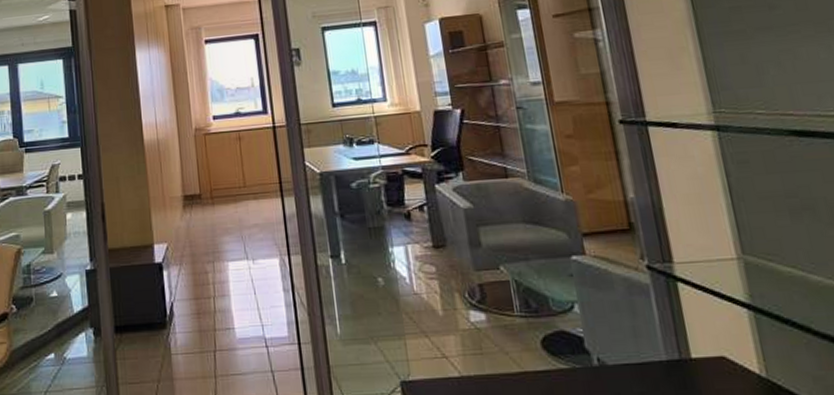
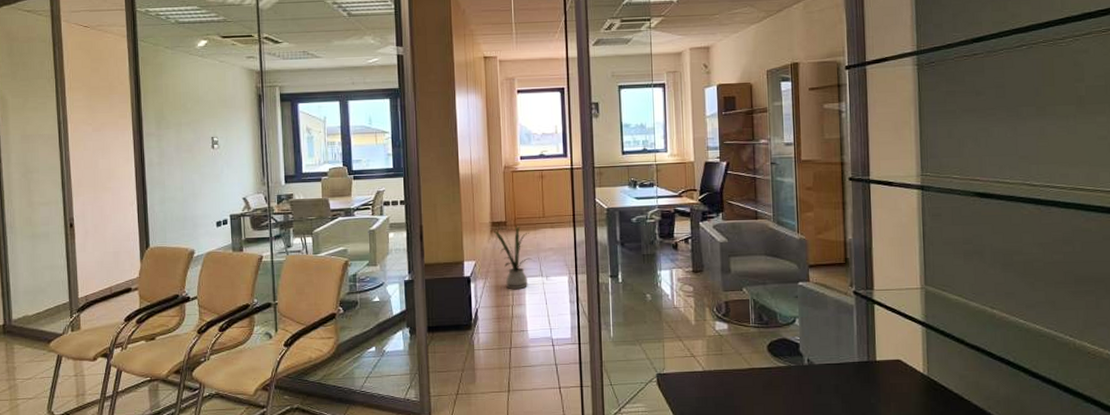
house plant: none [182,195,235,278] -> present [490,222,533,290]

